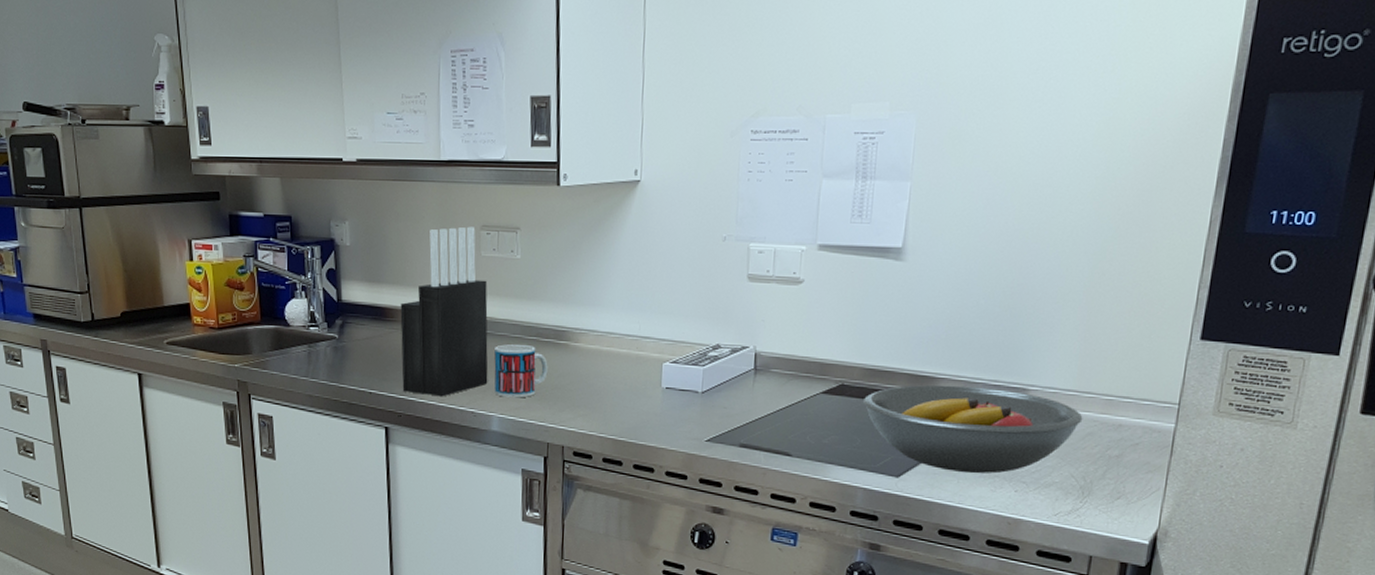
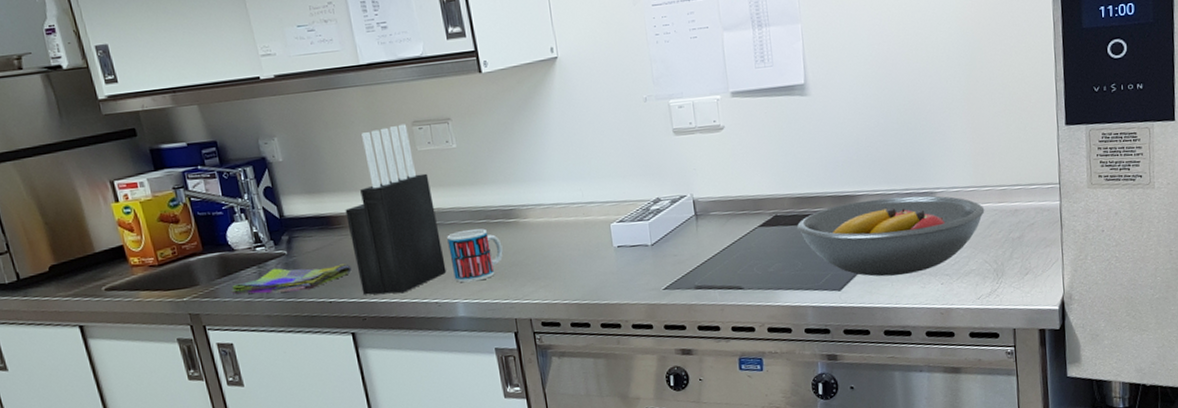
dish towel: none [280,350,396,377] -> present [231,263,352,295]

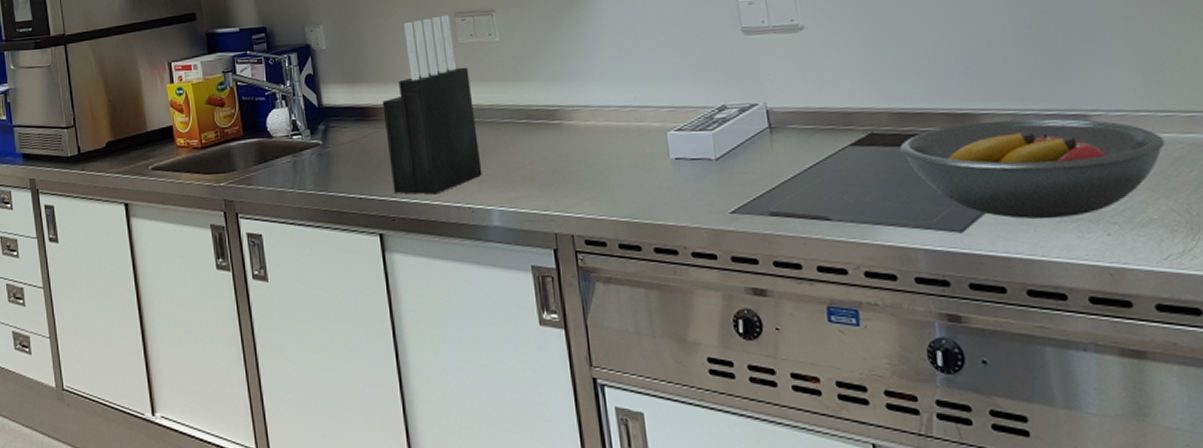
dish towel: present [231,263,352,295] -> none [265,158,384,185]
mug: present [447,228,504,283] -> none [485,129,545,188]

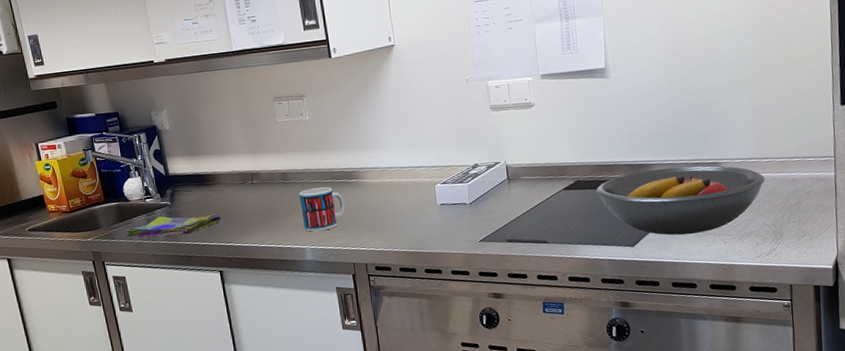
dish towel: none [265,158,384,185] -> present [125,213,221,237]
knife block: present [382,15,482,195] -> none [217,99,298,240]
mug: none [485,129,545,188] -> present [299,187,345,232]

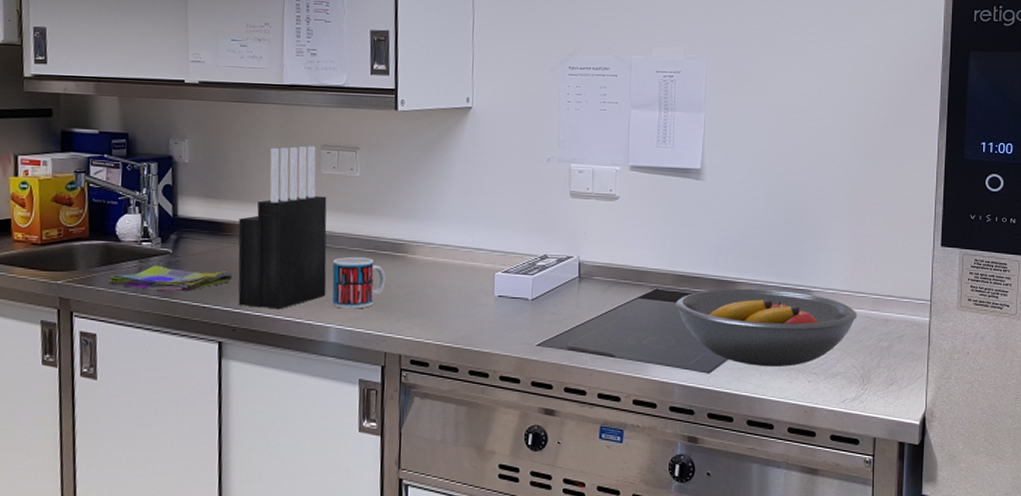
knife block: none [217,99,298,240] -> present [238,146,327,310]

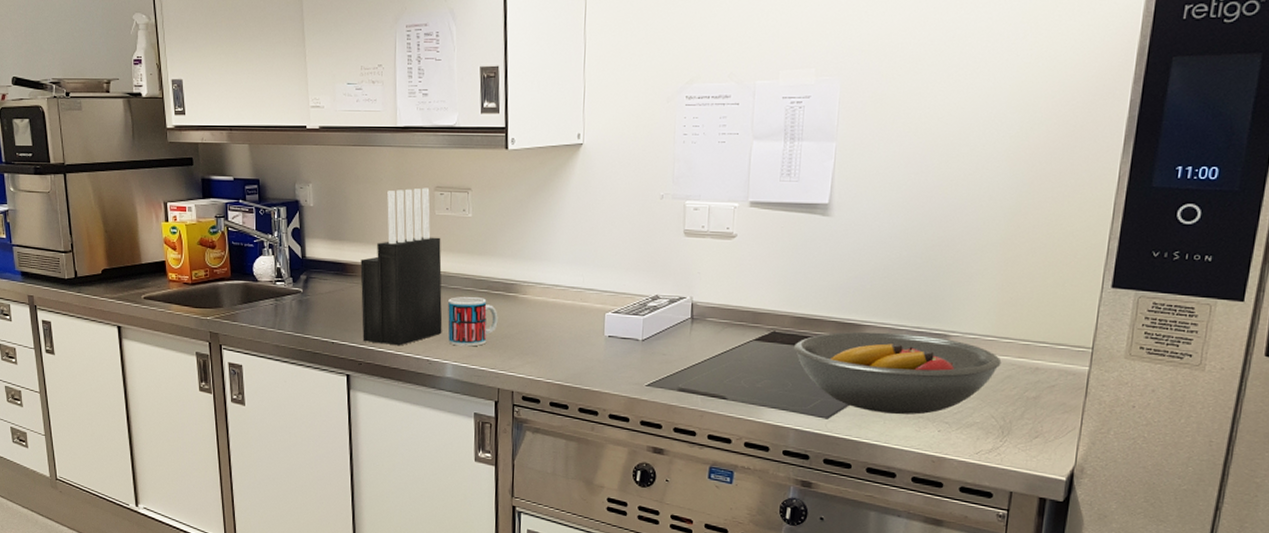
dish towel: present [107,265,233,292] -> none [248,303,357,329]

